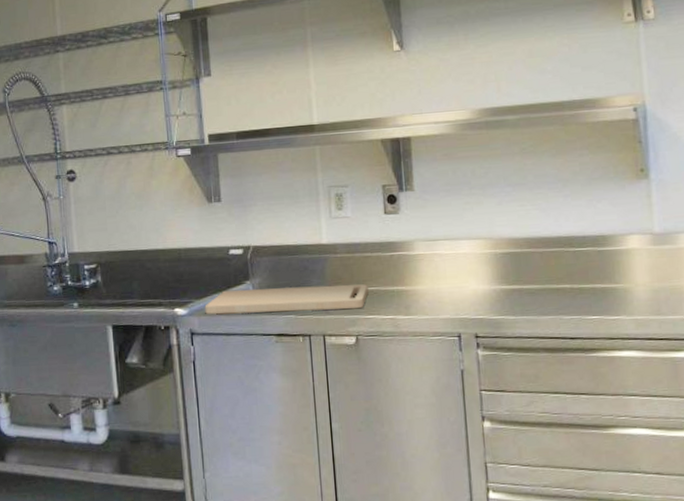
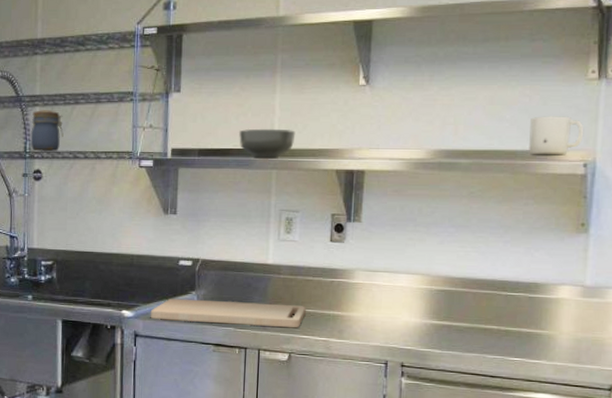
jar: none [60,107,94,152] -> present [30,110,64,153]
bowl: none [276,103,335,137] -> present [239,128,296,160]
mug: none [573,61,629,106] -> present [529,116,584,157]

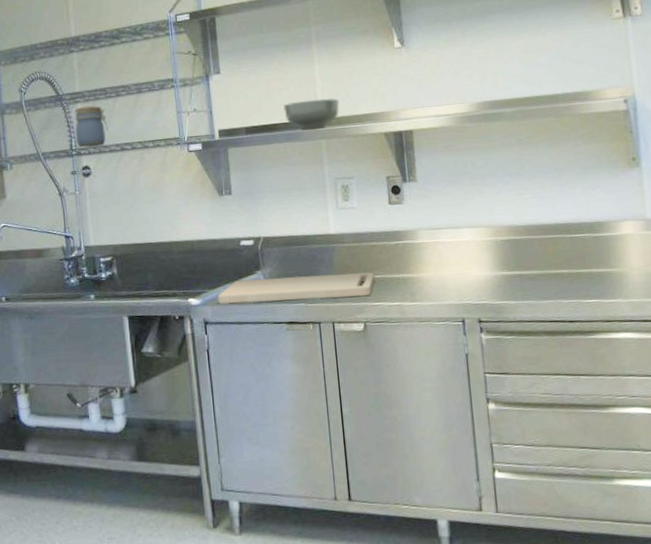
mug: present [529,116,584,157] -> none [565,56,620,98]

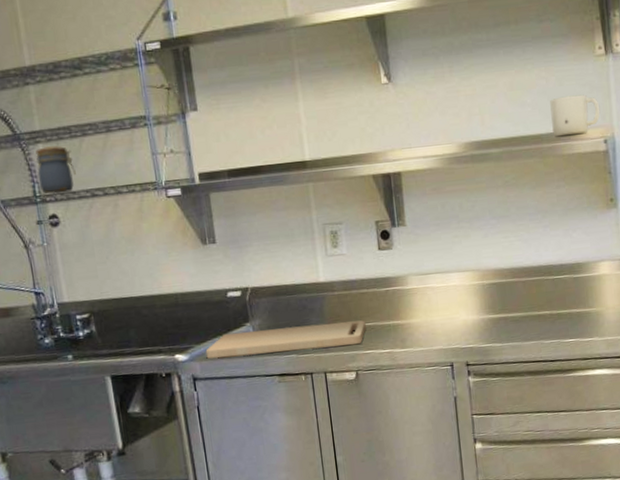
bowl: present [283,98,340,131] -> none [267,138,327,174]
mug: none [565,56,620,98] -> present [550,94,600,138]

